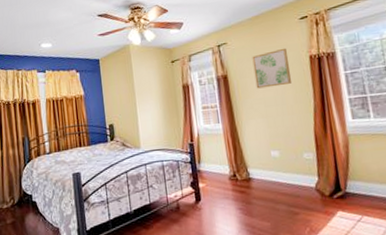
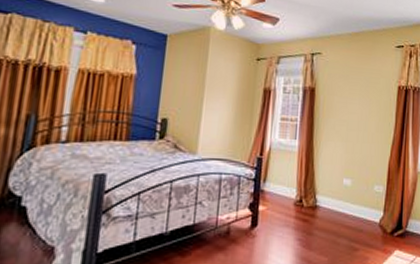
wall art: present [252,47,292,89] -> none [342,72,380,111]

